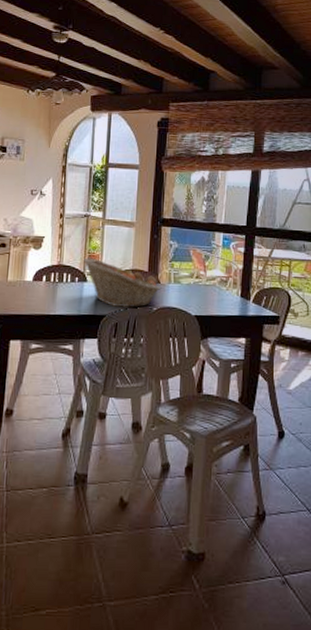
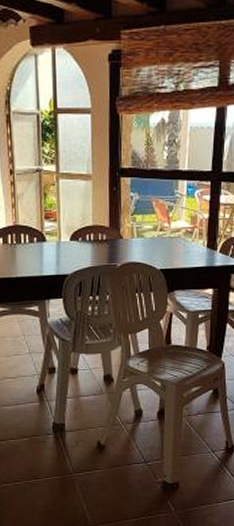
fruit basket: present [83,257,160,308] -> none [39,216,123,267]

